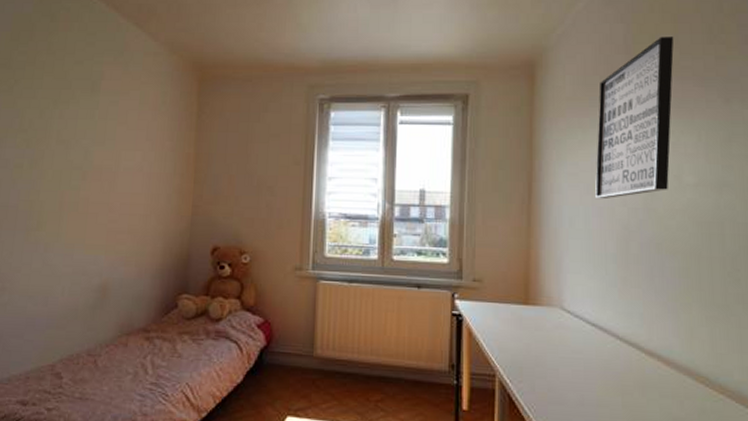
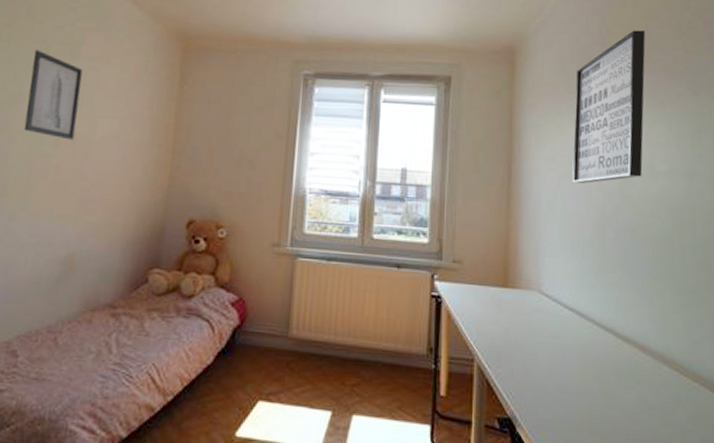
wall art: none [52,86,104,173] -> present [23,50,83,140]

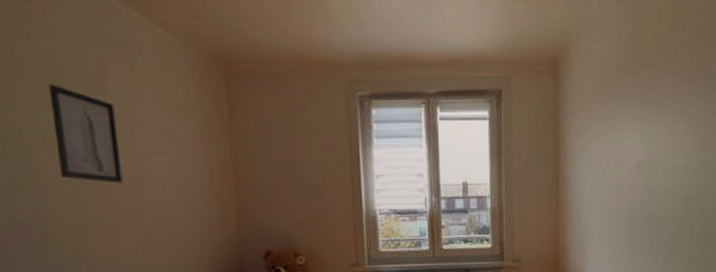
wall art: present [572,30,646,184] -> none [608,35,670,183]

